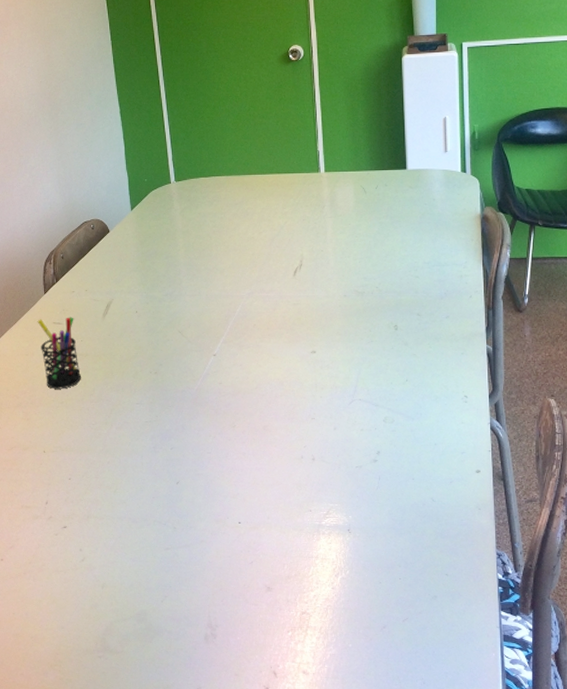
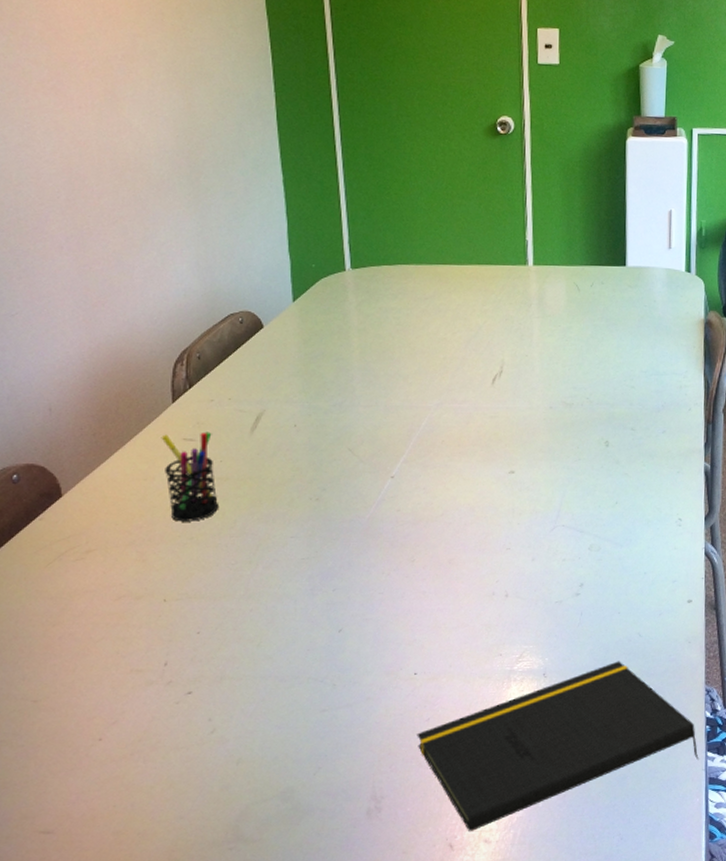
notepad: none [243,522,493,663] -> present [417,661,699,832]

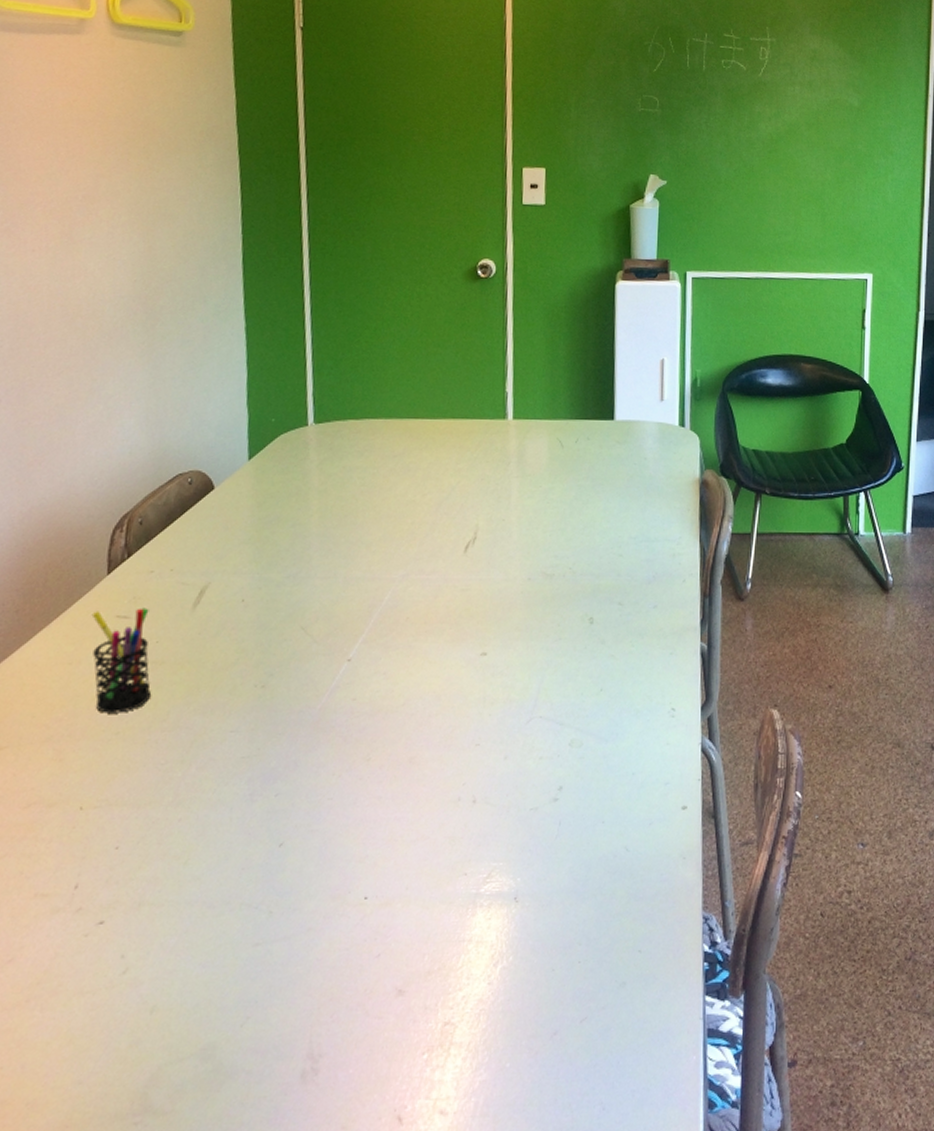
notepad: present [417,661,699,832] -> none [364,881,696,1101]

